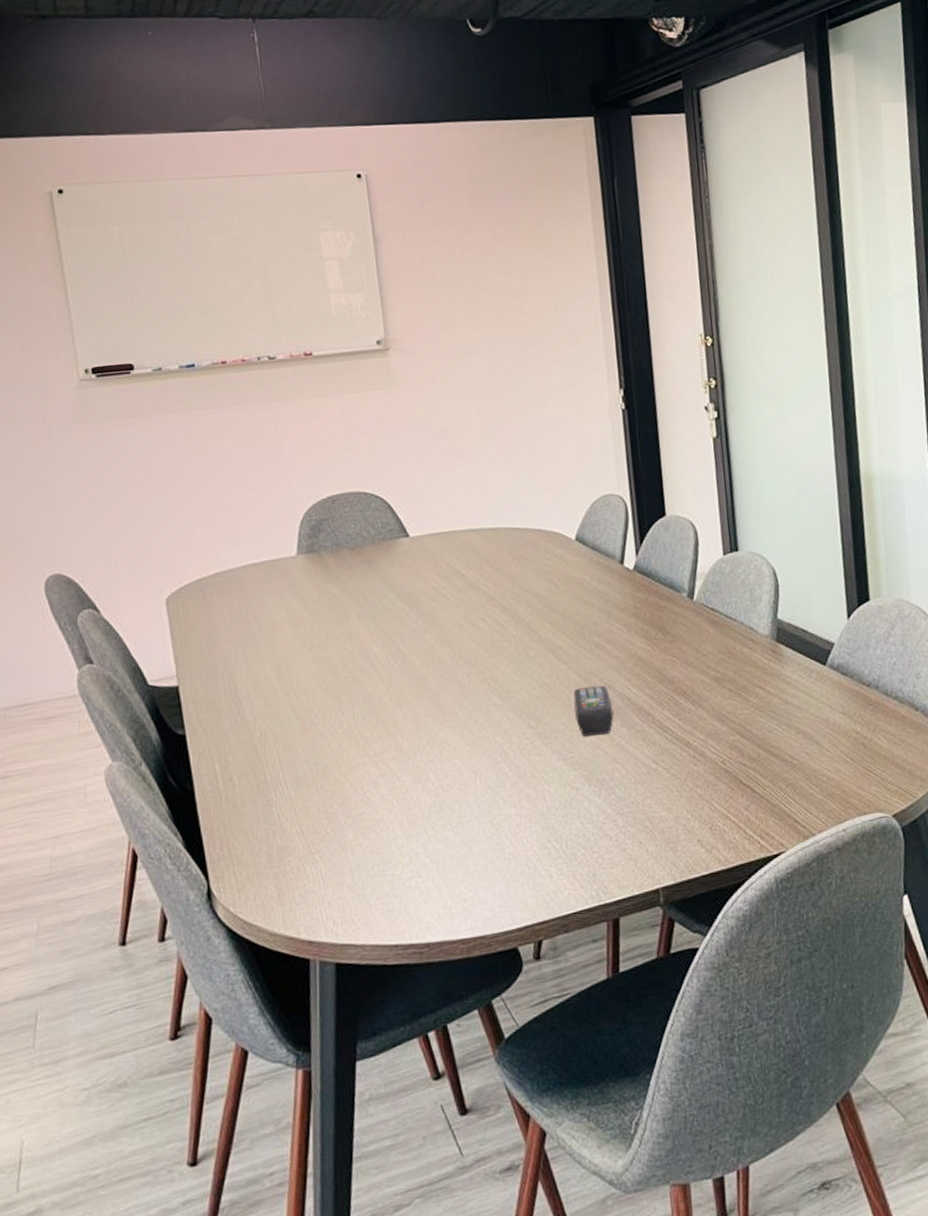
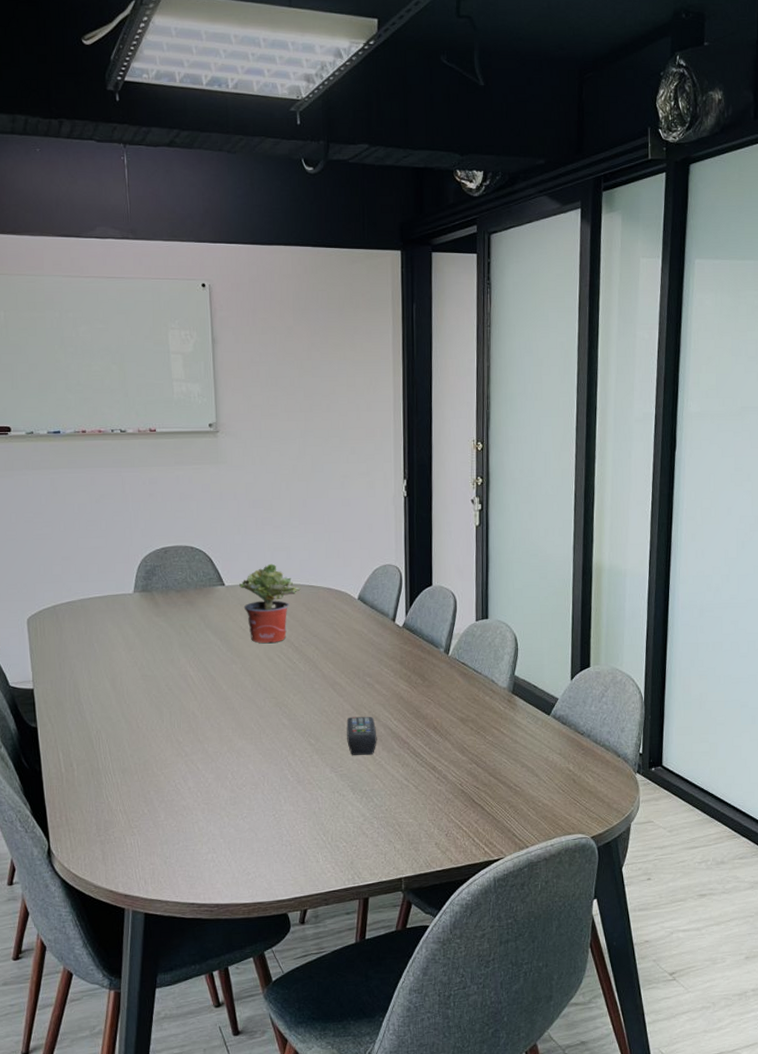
potted plant: none [427,505,504,605] -> present [239,563,301,644]

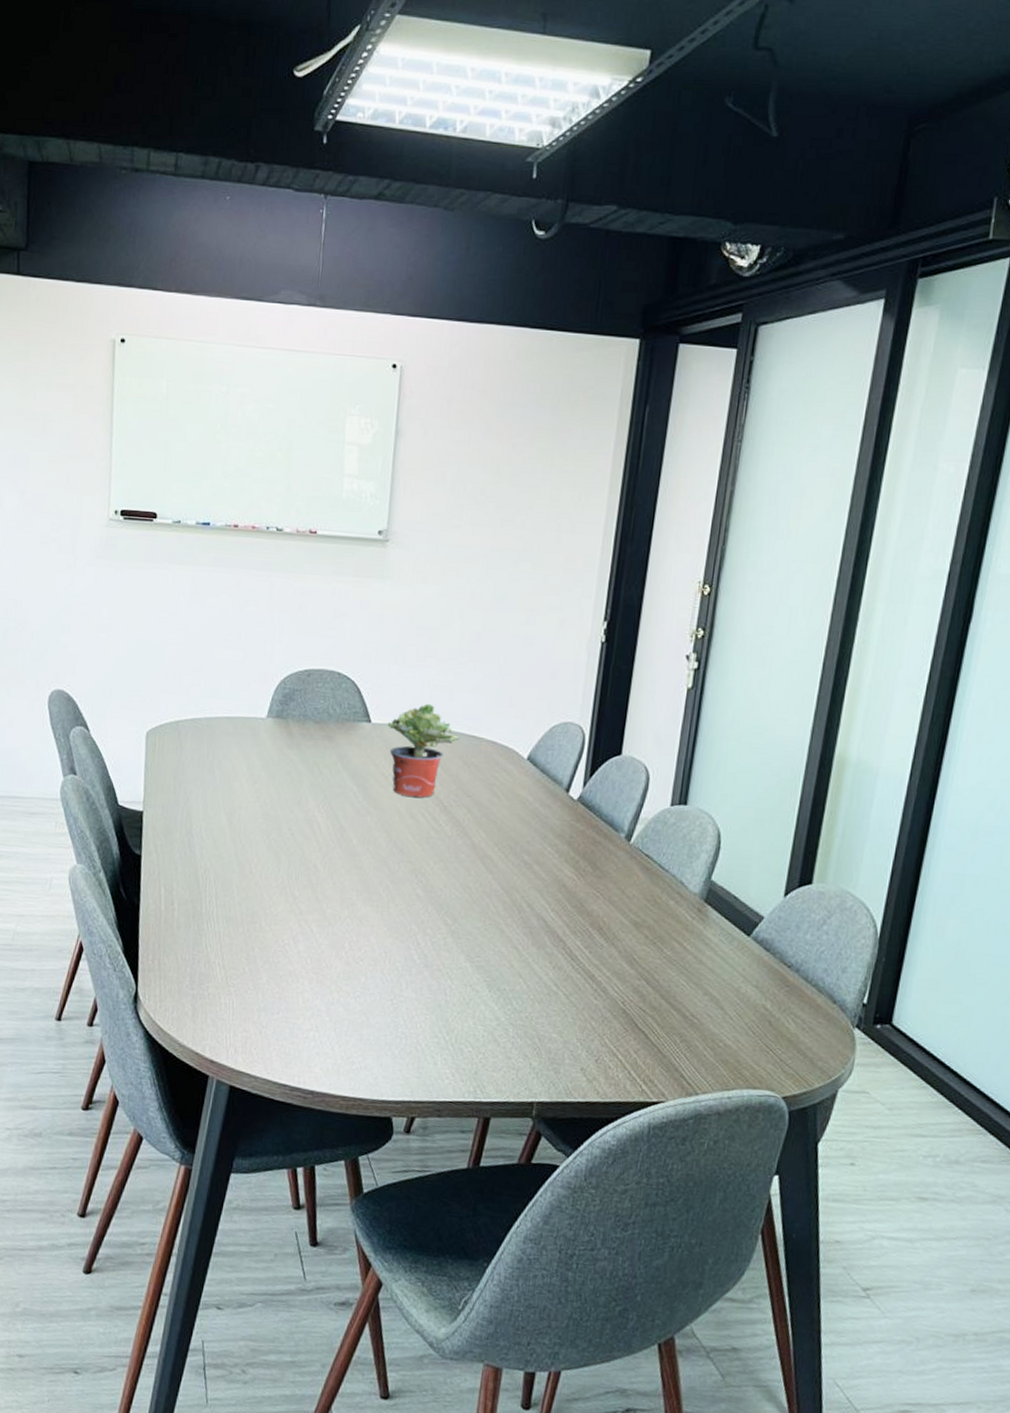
remote control: present [346,716,377,755] -> none [490,899,528,948]

